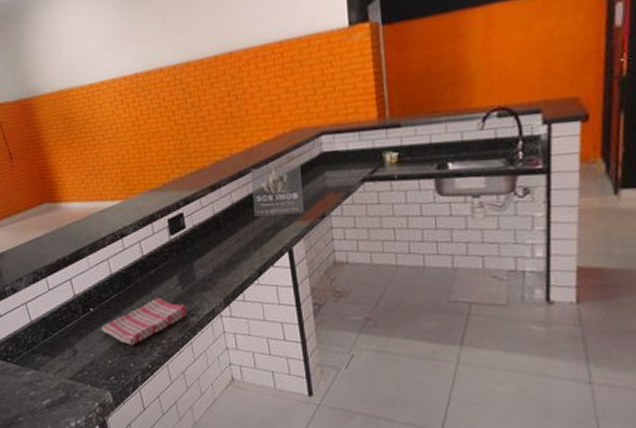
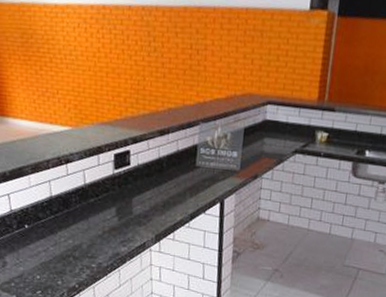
dish towel: present [100,297,188,346] -> none [33,224,120,266]

